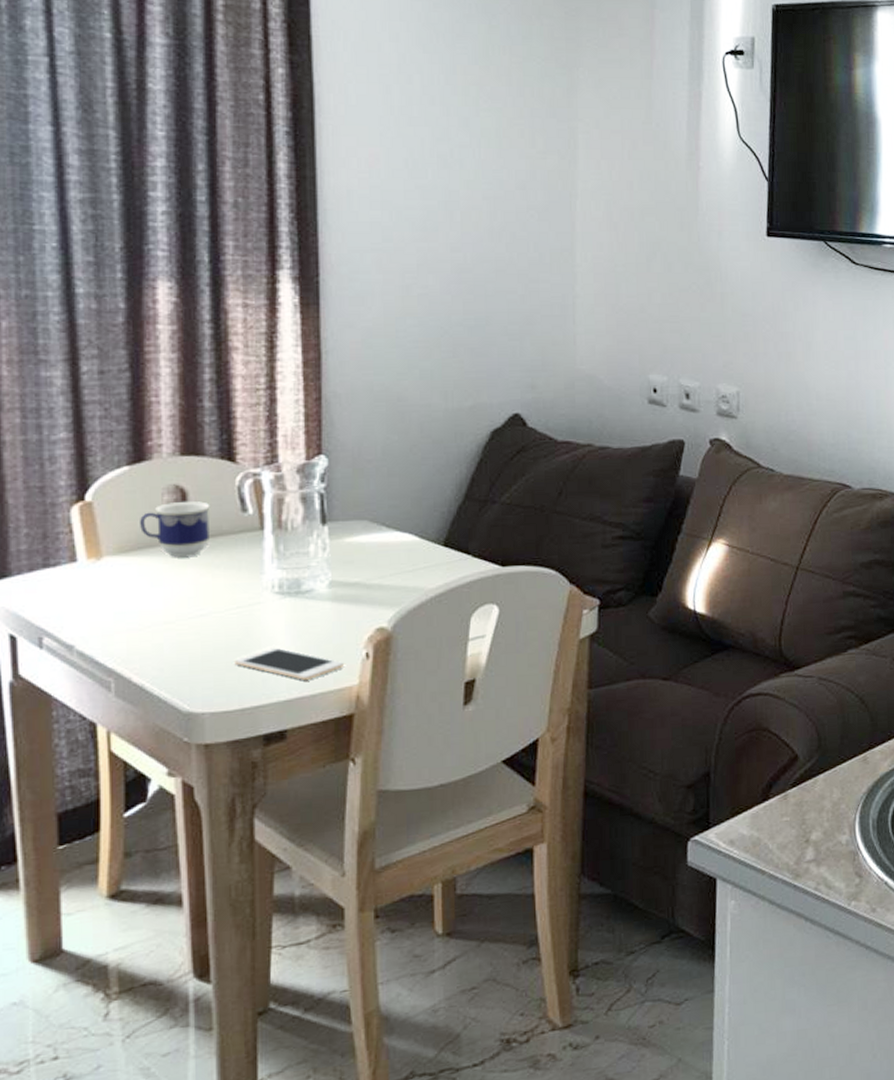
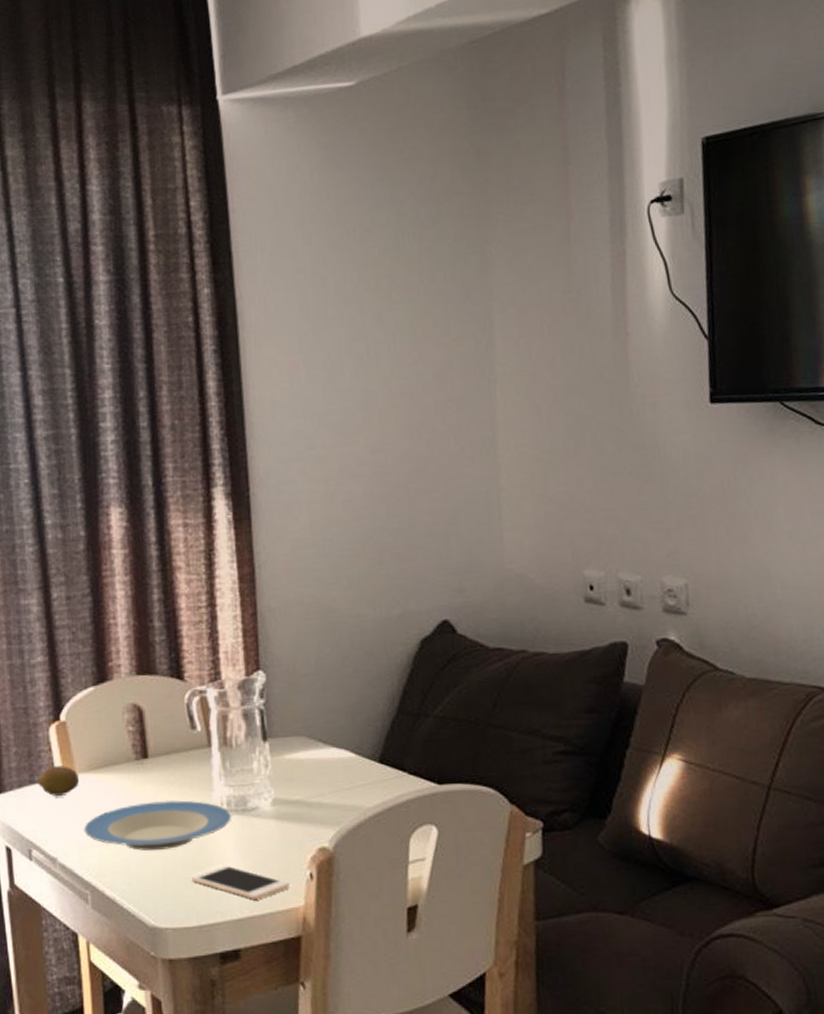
fruit: none [54,548,106,580] -> present [38,766,80,796]
plate: none [109,583,284,635] -> present [83,799,232,851]
cup: present [140,501,210,557] -> none [105,719,165,774]

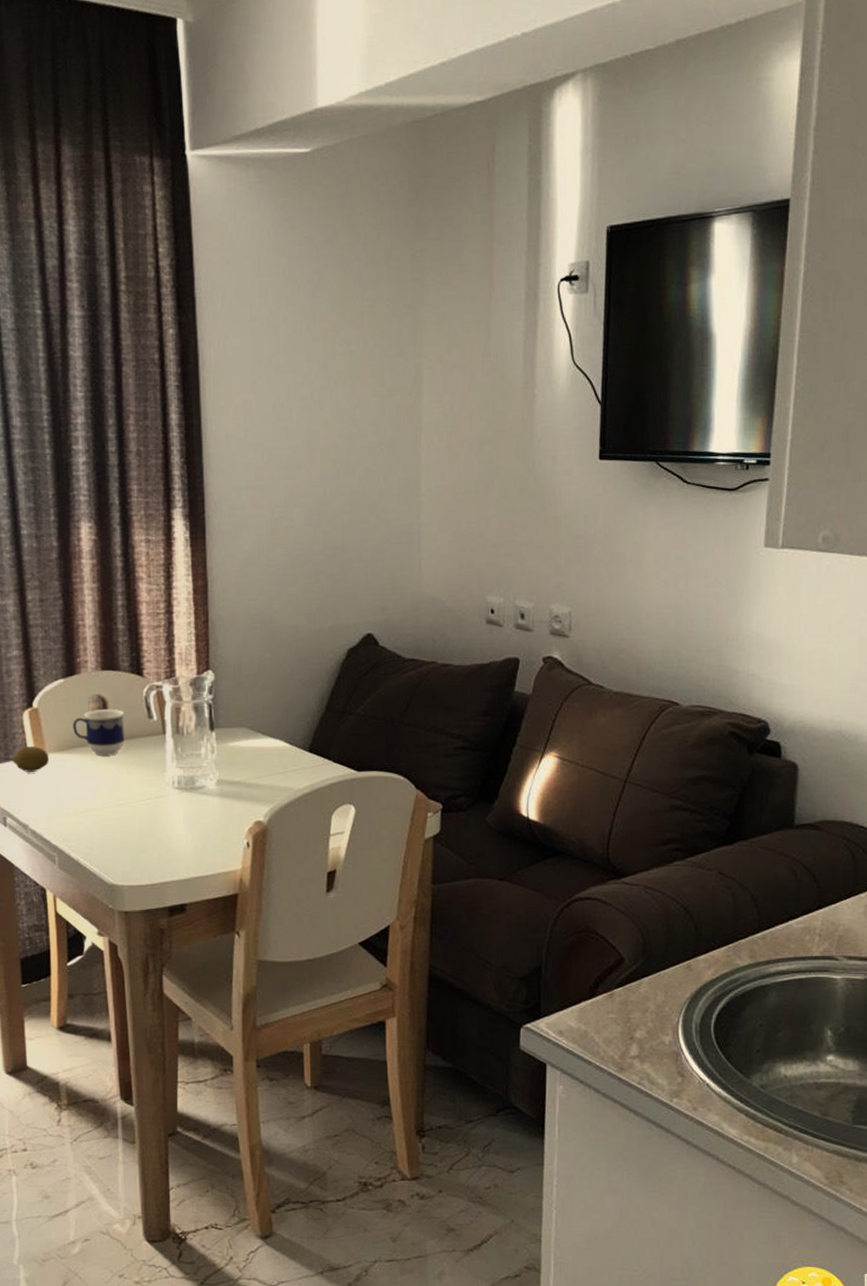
plate: present [83,799,232,851] -> none [52,778,182,820]
cup: none [105,719,165,774] -> present [73,708,125,755]
cell phone: present [191,865,291,899] -> none [145,834,230,863]

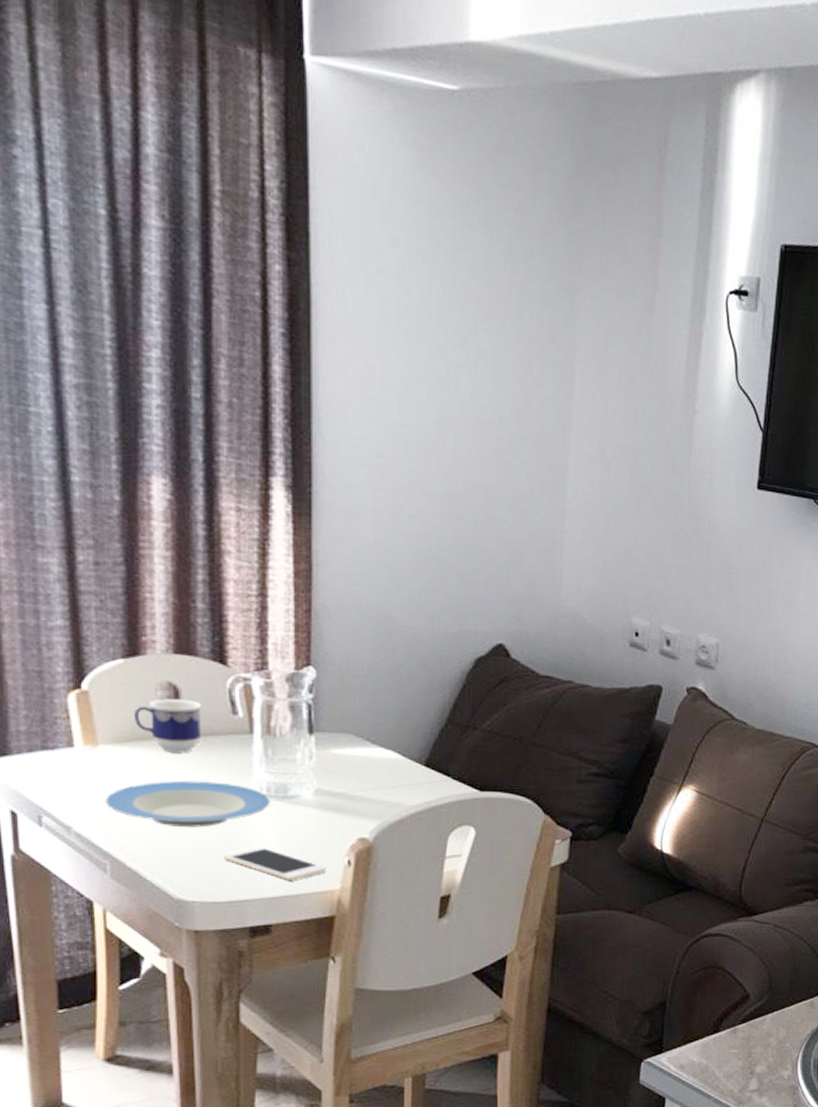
fruit: present [13,746,50,772] -> none [52,734,102,765]
plate: none [52,778,182,820] -> present [104,780,272,827]
cell phone: none [145,834,230,863] -> present [223,846,328,880]

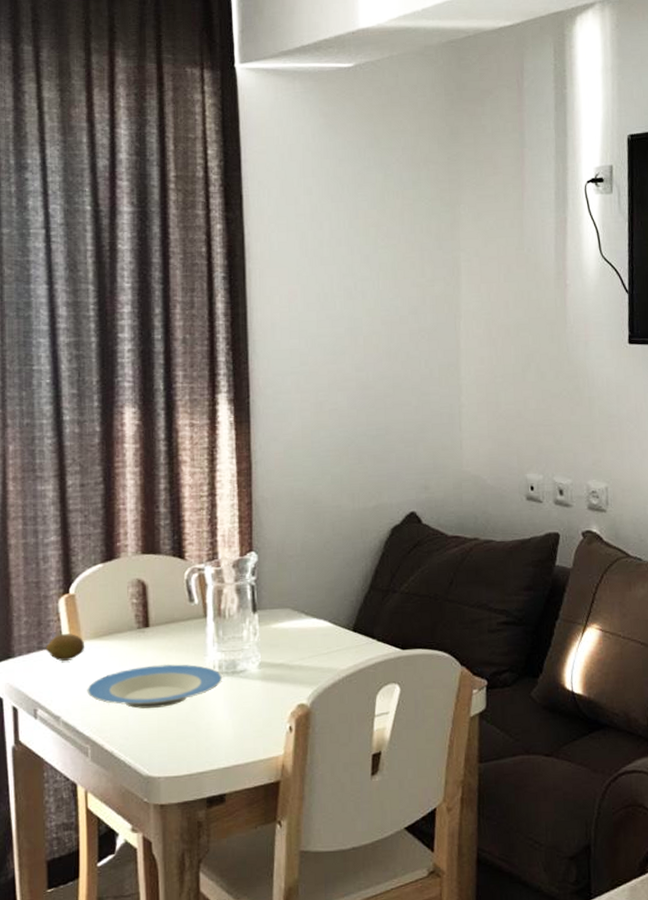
fruit: none [52,734,102,765] -> present [46,634,85,661]
cup: present [134,698,202,752] -> none [111,593,165,641]
cell phone: present [223,846,328,880] -> none [184,720,272,750]

